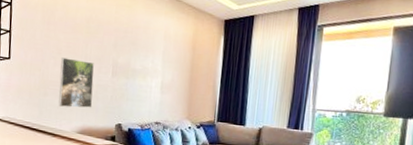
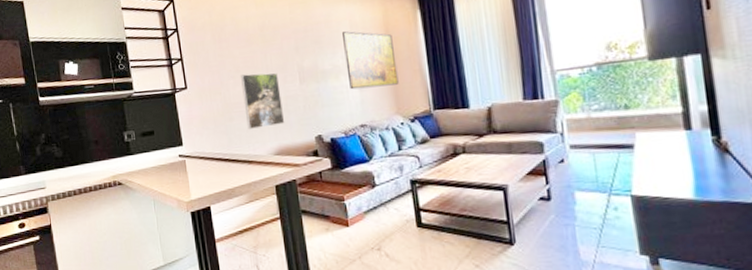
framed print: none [153,40,197,95] -> present [342,31,399,90]

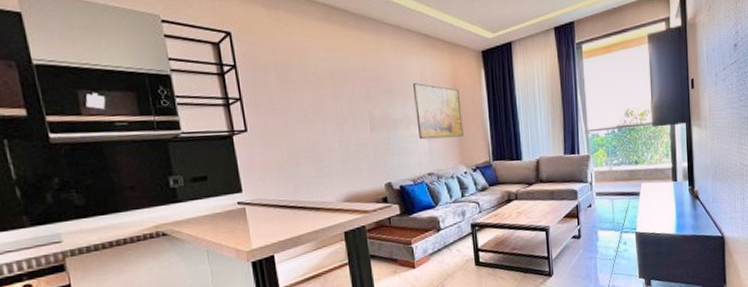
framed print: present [241,72,285,129] -> none [309,119,355,176]

